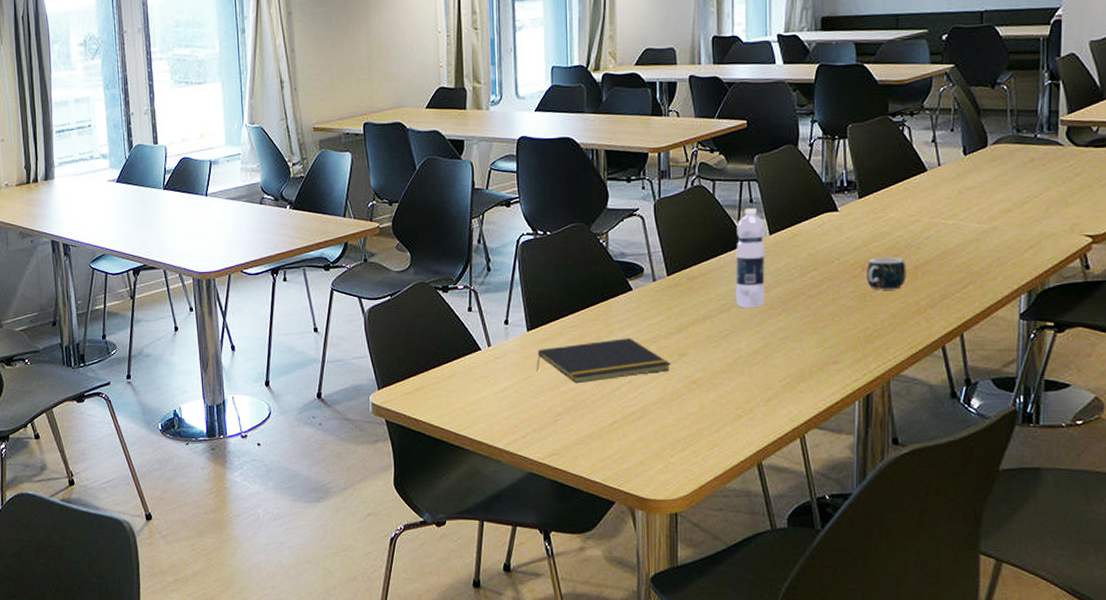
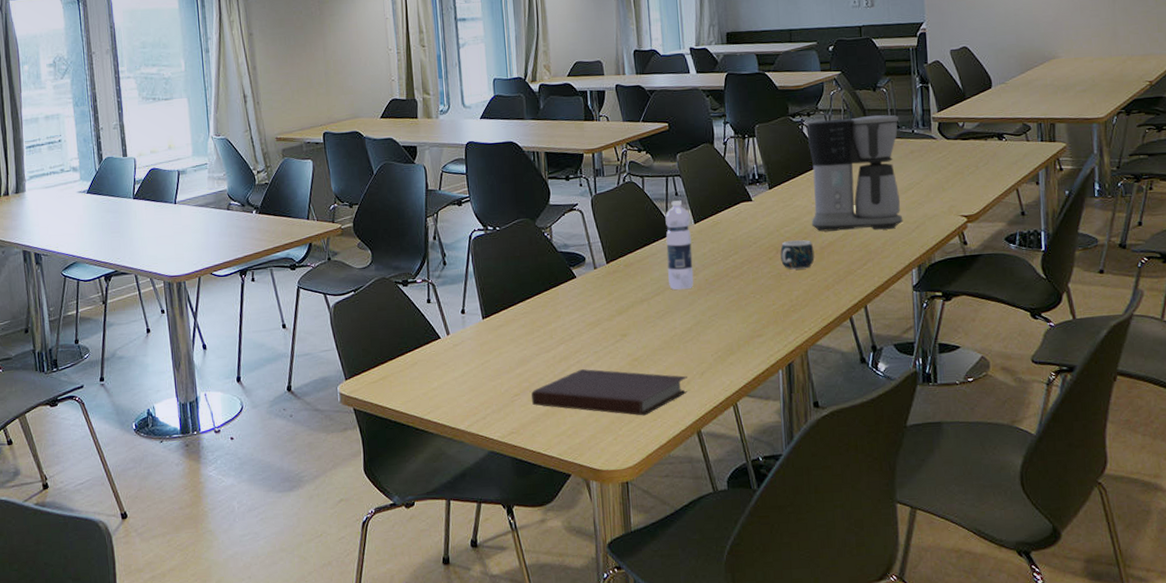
notepad: present [536,338,672,384] -> none [492,321,615,366]
notebook: none [577,390,750,444] -> present [531,369,687,416]
coffee maker: none [905,116,1020,249] -> present [807,115,903,232]

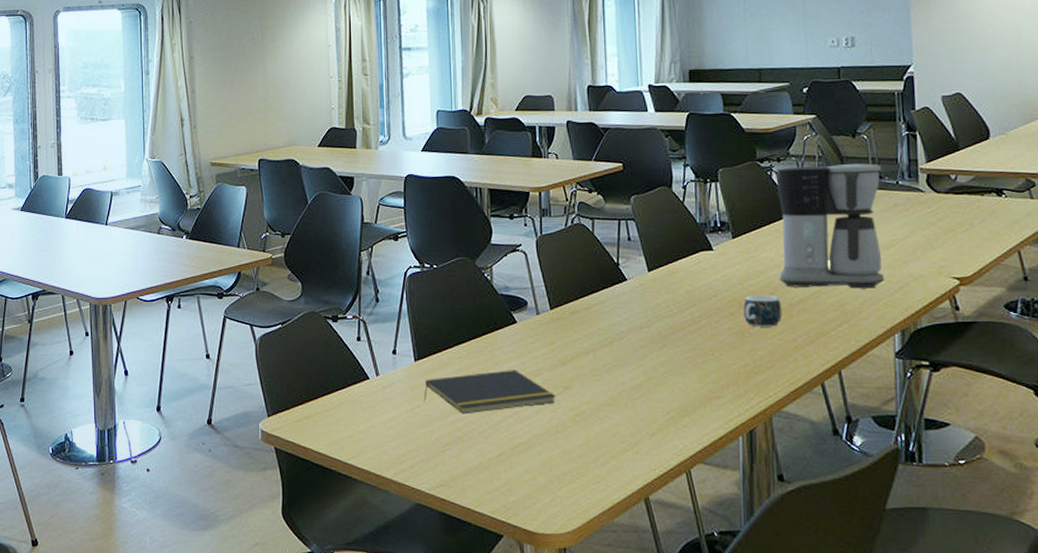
notepad: none [492,321,615,366] -> present [423,370,557,414]
notebook: present [531,369,687,416] -> none [464,422,635,477]
water bottle: present [665,200,694,290] -> none [616,246,646,343]

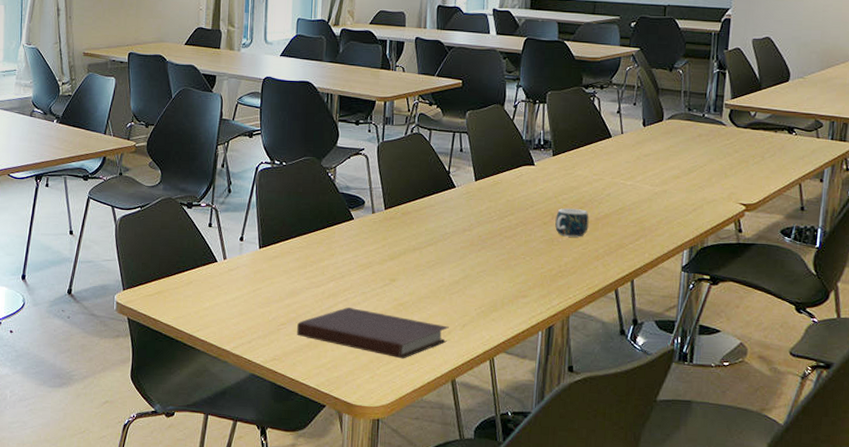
notepad: present [423,370,557,414] -> none [264,261,384,298]
notebook: none [464,422,635,477] -> present [297,307,449,359]
coffee maker: present [777,164,885,289] -> none [589,94,692,209]

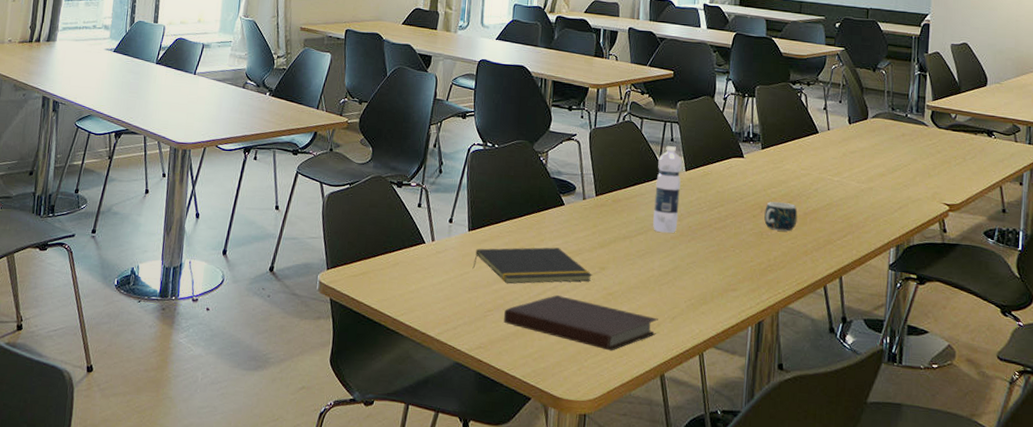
notepad: none [264,261,384,298] -> present [472,247,593,284]
water bottle: none [443,156,471,244] -> present [653,146,682,234]

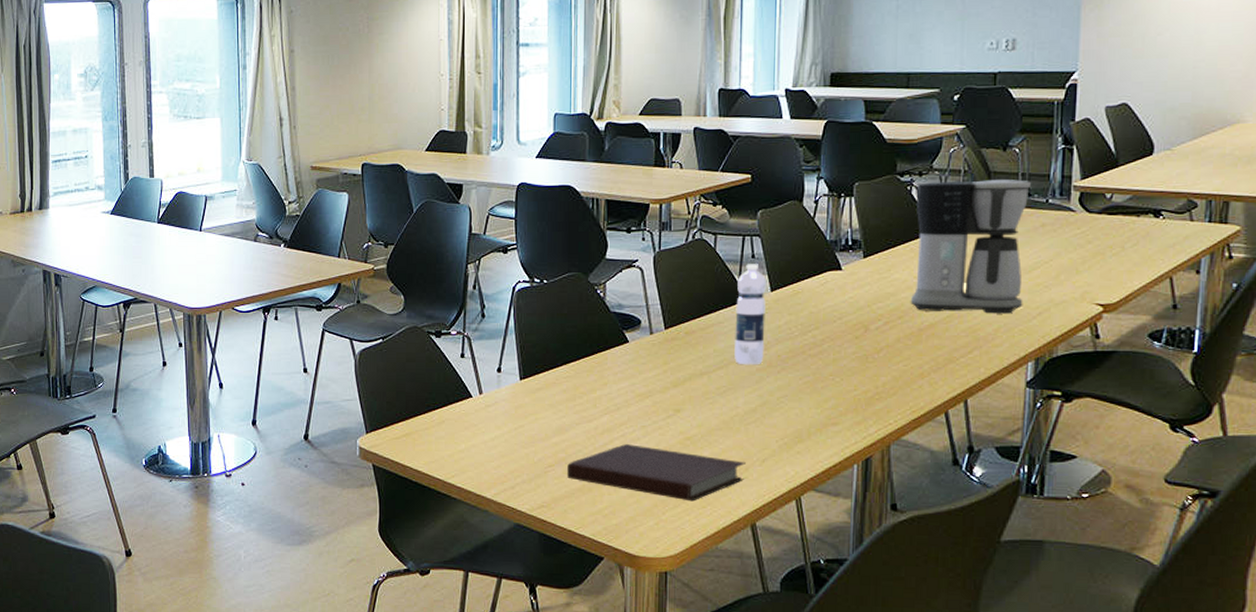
notepad: present [472,247,593,284] -> none [527,391,667,436]
mug: present [764,202,798,232] -> none [869,319,910,352]
coffee maker: none [798,91,895,206] -> present [910,180,1032,314]

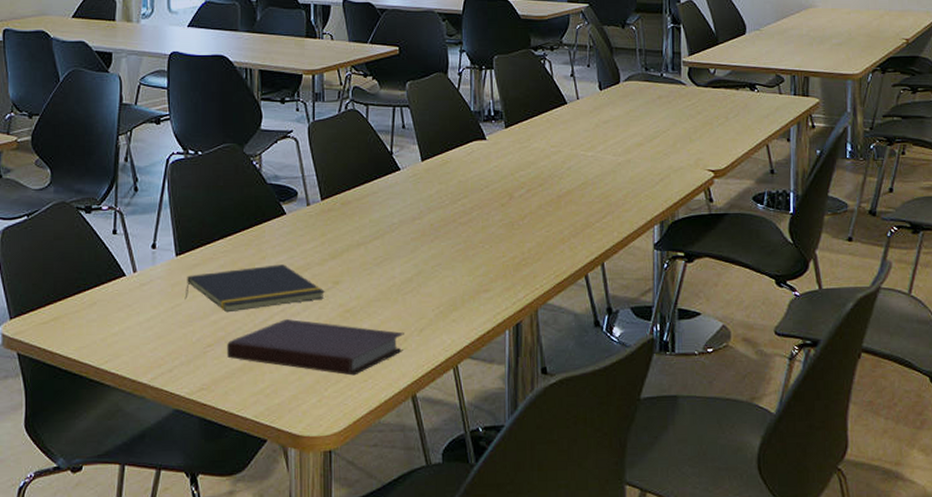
notepad: none [527,391,667,436] -> present [184,264,326,313]
water bottle: present [734,264,766,365] -> none [389,134,418,235]
coffee maker: present [910,180,1032,314] -> none [549,55,648,180]

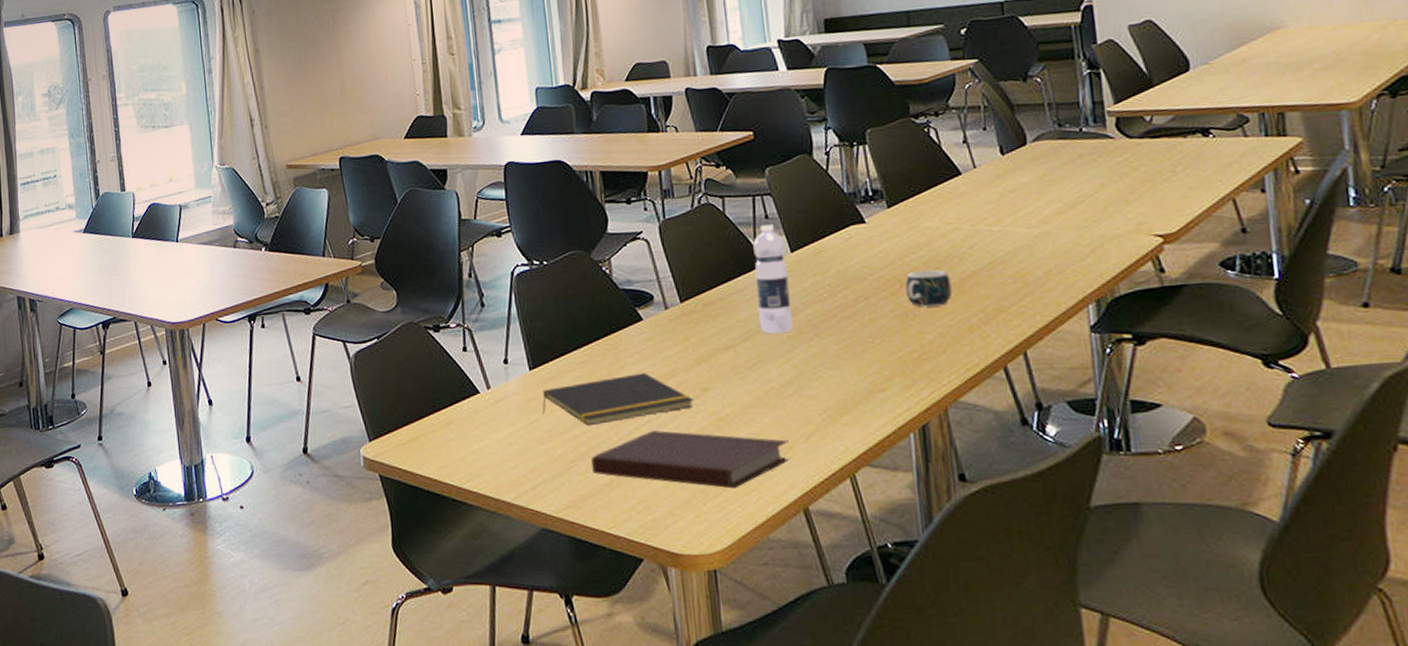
water bottle: none [389,134,418,235] -> present [753,224,793,334]
mug: none [514,186,551,219] -> present [905,270,952,307]

